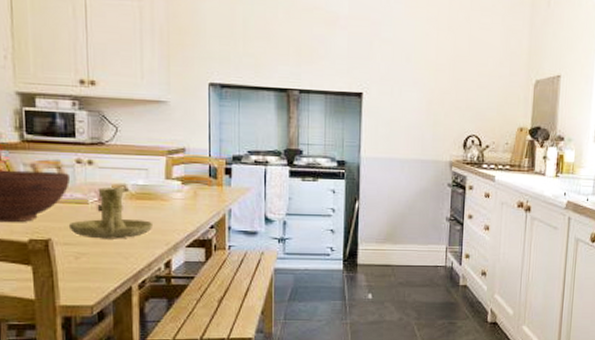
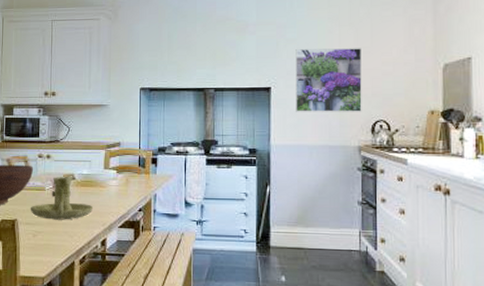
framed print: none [388,52,459,126] -> present [296,48,362,112]

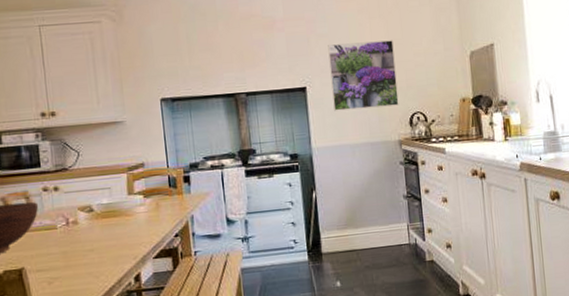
candle holder: present [30,177,94,220] -> none [39,209,121,262]

